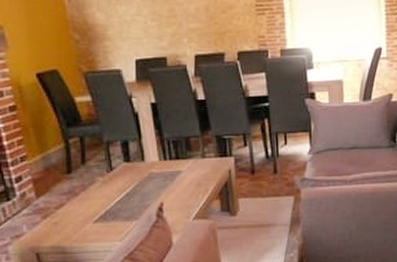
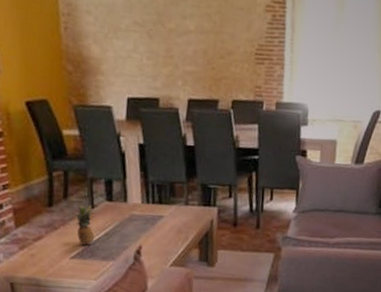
fruit: none [92,168,116,208] -> present [72,204,95,246]

